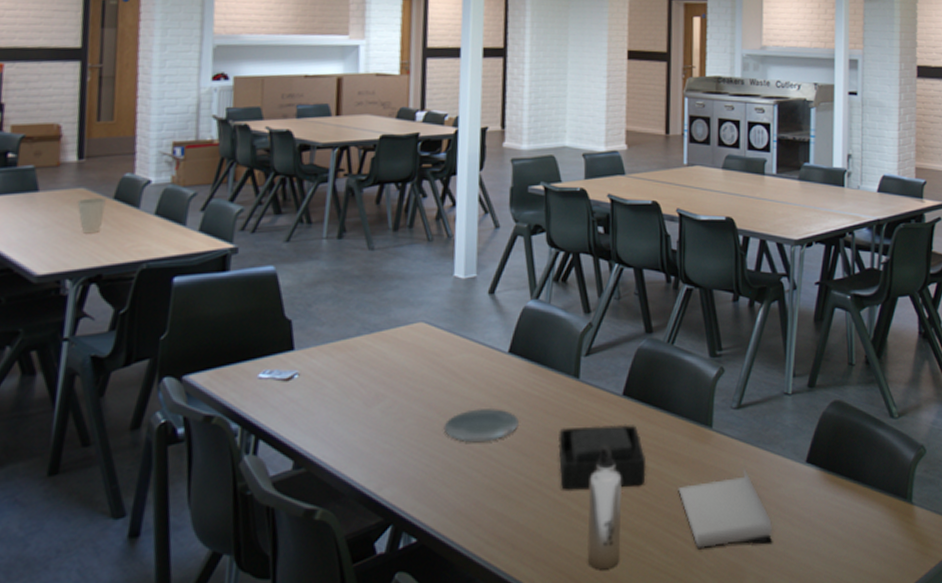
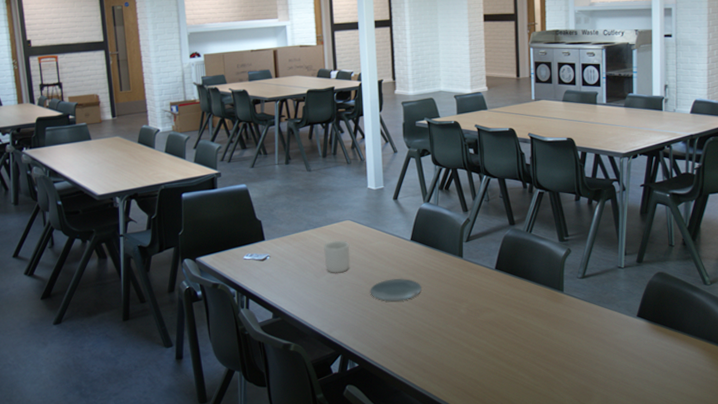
cup: present [77,198,106,234] -> none [116,143,133,167]
mug: none [380,351,421,400] -> present [323,240,350,273]
napkin holder: present [557,424,646,490] -> none [450,289,516,334]
water bottle: present [587,446,622,570] -> none [474,305,500,388]
book: present [678,467,773,549] -> none [540,320,613,376]

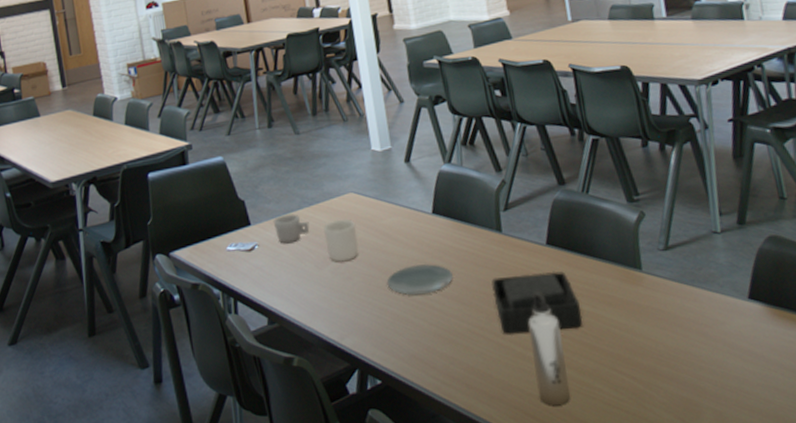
cup: none [283,234,313,257] -> present [273,214,310,244]
napkin holder: none [450,289,516,334] -> present [491,271,583,334]
water bottle: none [474,305,500,388] -> present [528,293,570,406]

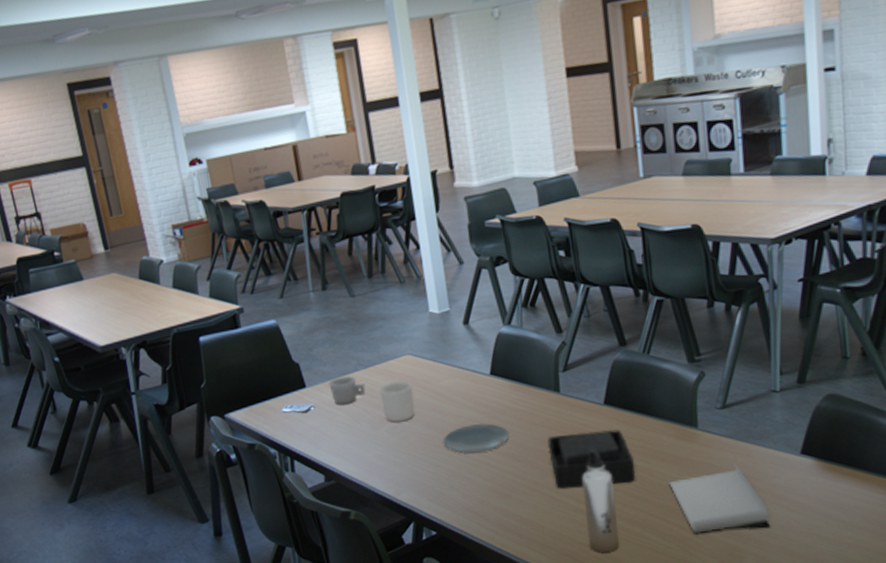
book: none [617,306,726,386] -> present [669,461,771,534]

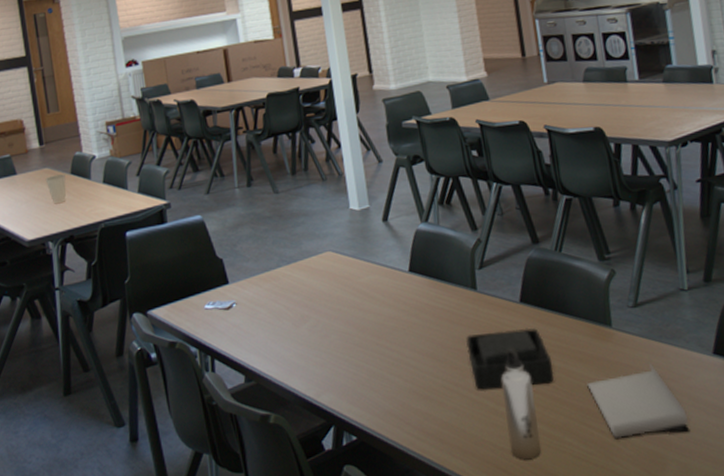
cup: none [113,279,136,310] -> present [45,174,66,204]
cup: present [328,376,366,405] -> none [251,272,288,302]
mug: present [379,380,416,422] -> none [301,277,337,320]
plate: present [443,423,509,453] -> none [363,321,429,353]

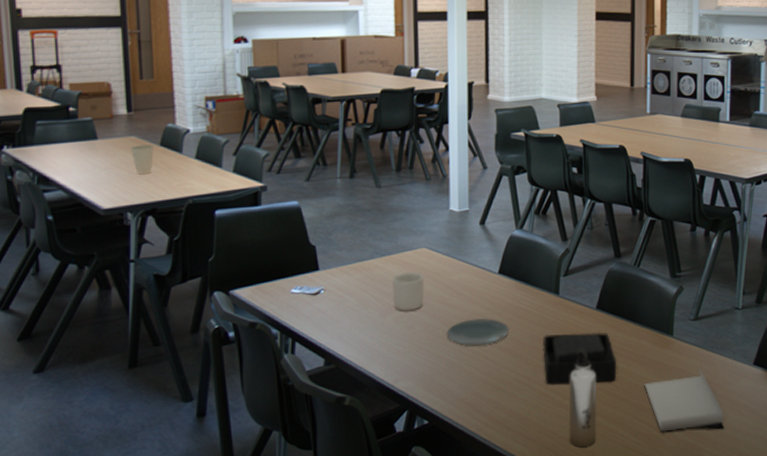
mug: none [301,277,337,320] -> present [391,271,425,311]
plate: none [363,321,429,353] -> present [446,318,509,346]

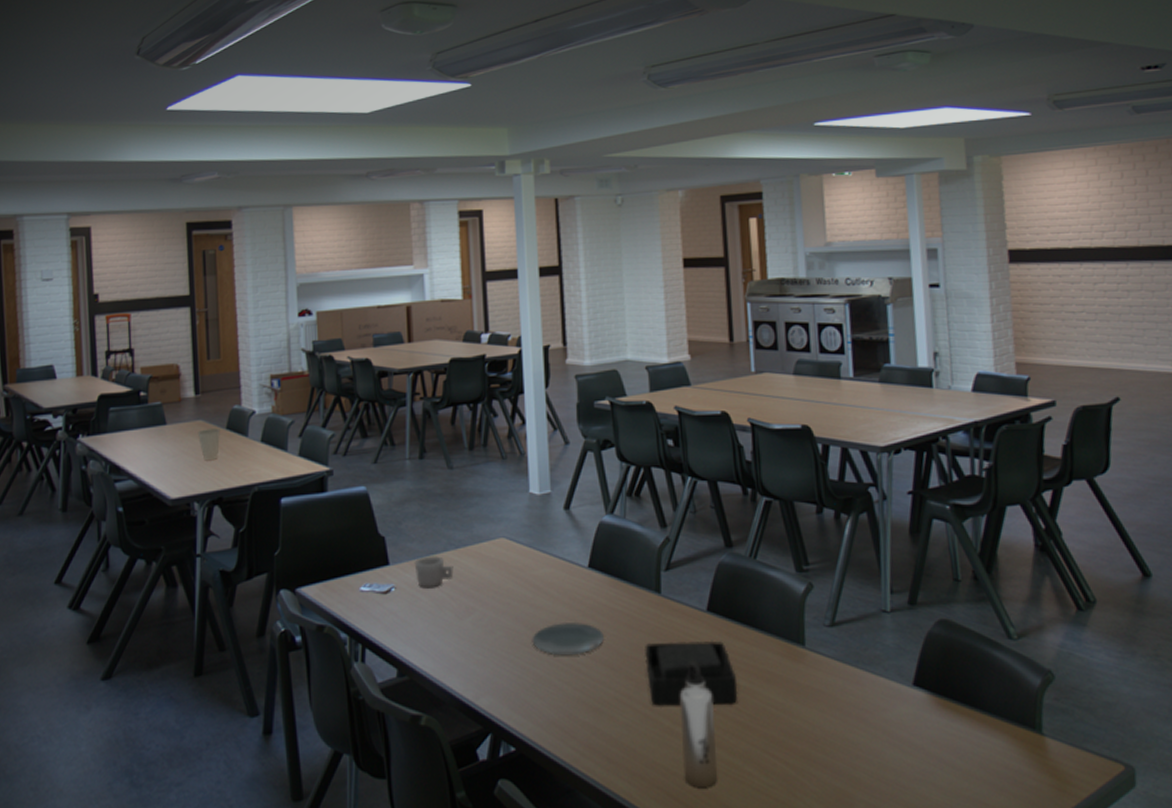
cup: none [342,263,379,291] -> present [414,556,454,588]
mug: present [391,271,425,311] -> none [468,566,505,613]
book: present [644,368,725,433] -> none [773,688,883,773]

